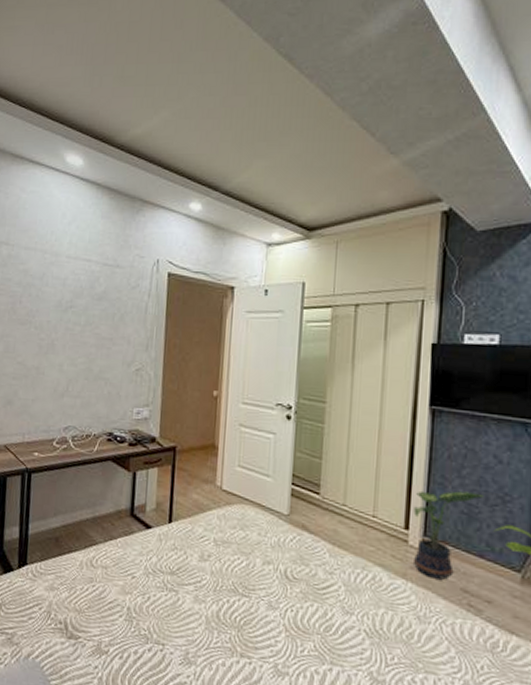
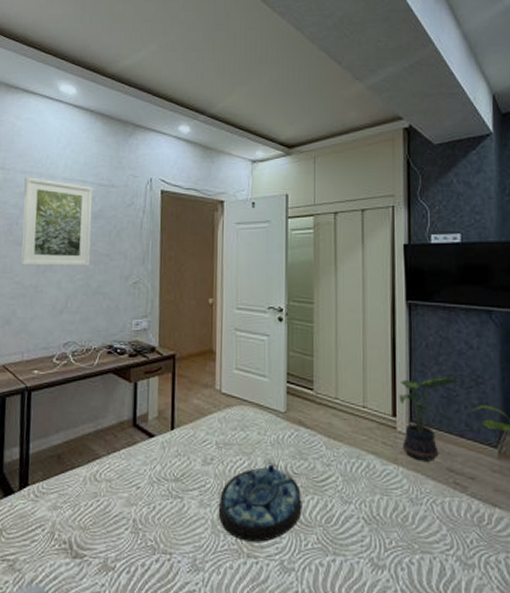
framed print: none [23,253,97,350] -> present [21,177,93,267]
serving tray: none [212,564,301,644] -> present [218,462,303,542]

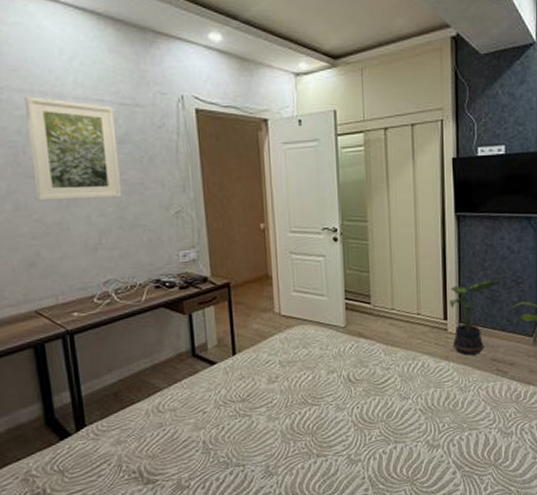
serving tray: present [218,462,303,542] -> none [286,373,366,444]

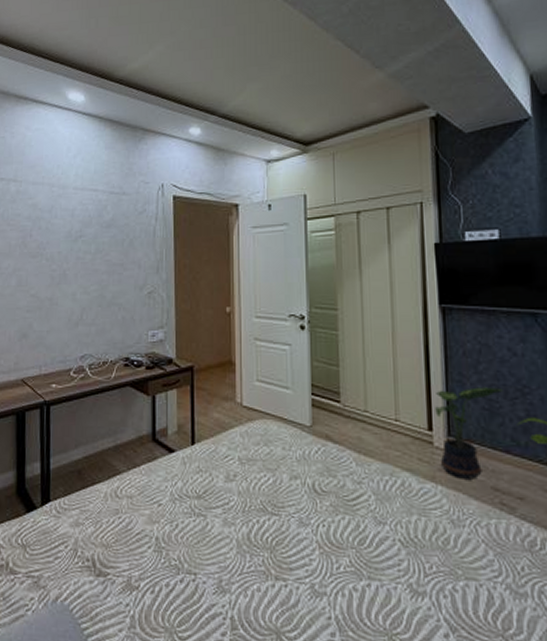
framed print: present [24,96,123,201] -> none [35,188,105,278]

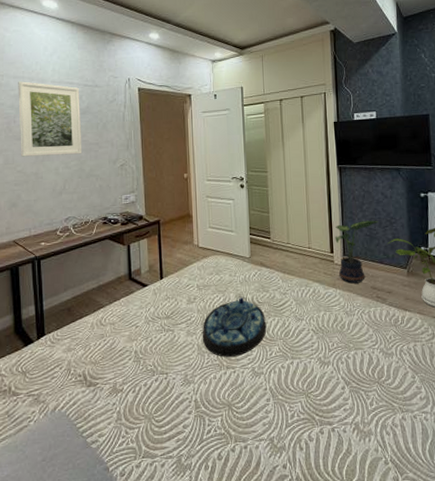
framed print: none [35,188,105,278] -> present [18,81,83,157]
serving tray: none [243,479,333,564] -> present [202,296,267,357]

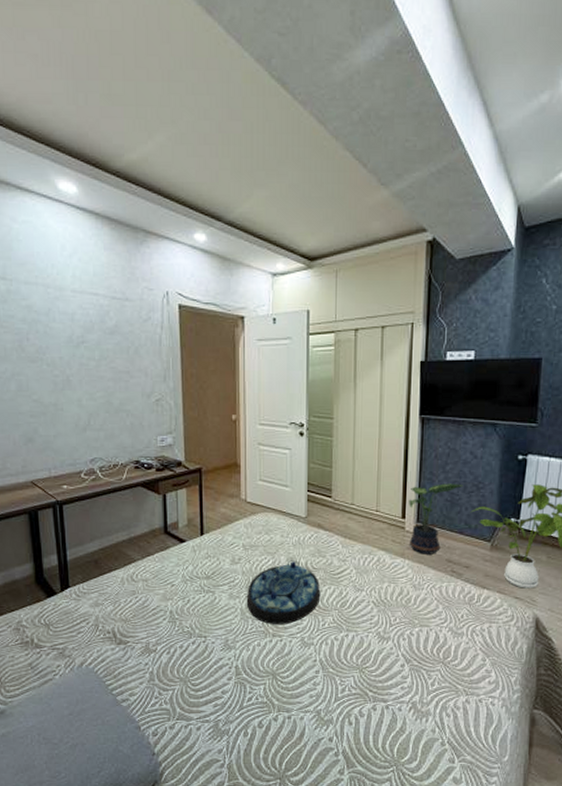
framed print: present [18,81,83,157] -> none [30,288,110,384]

